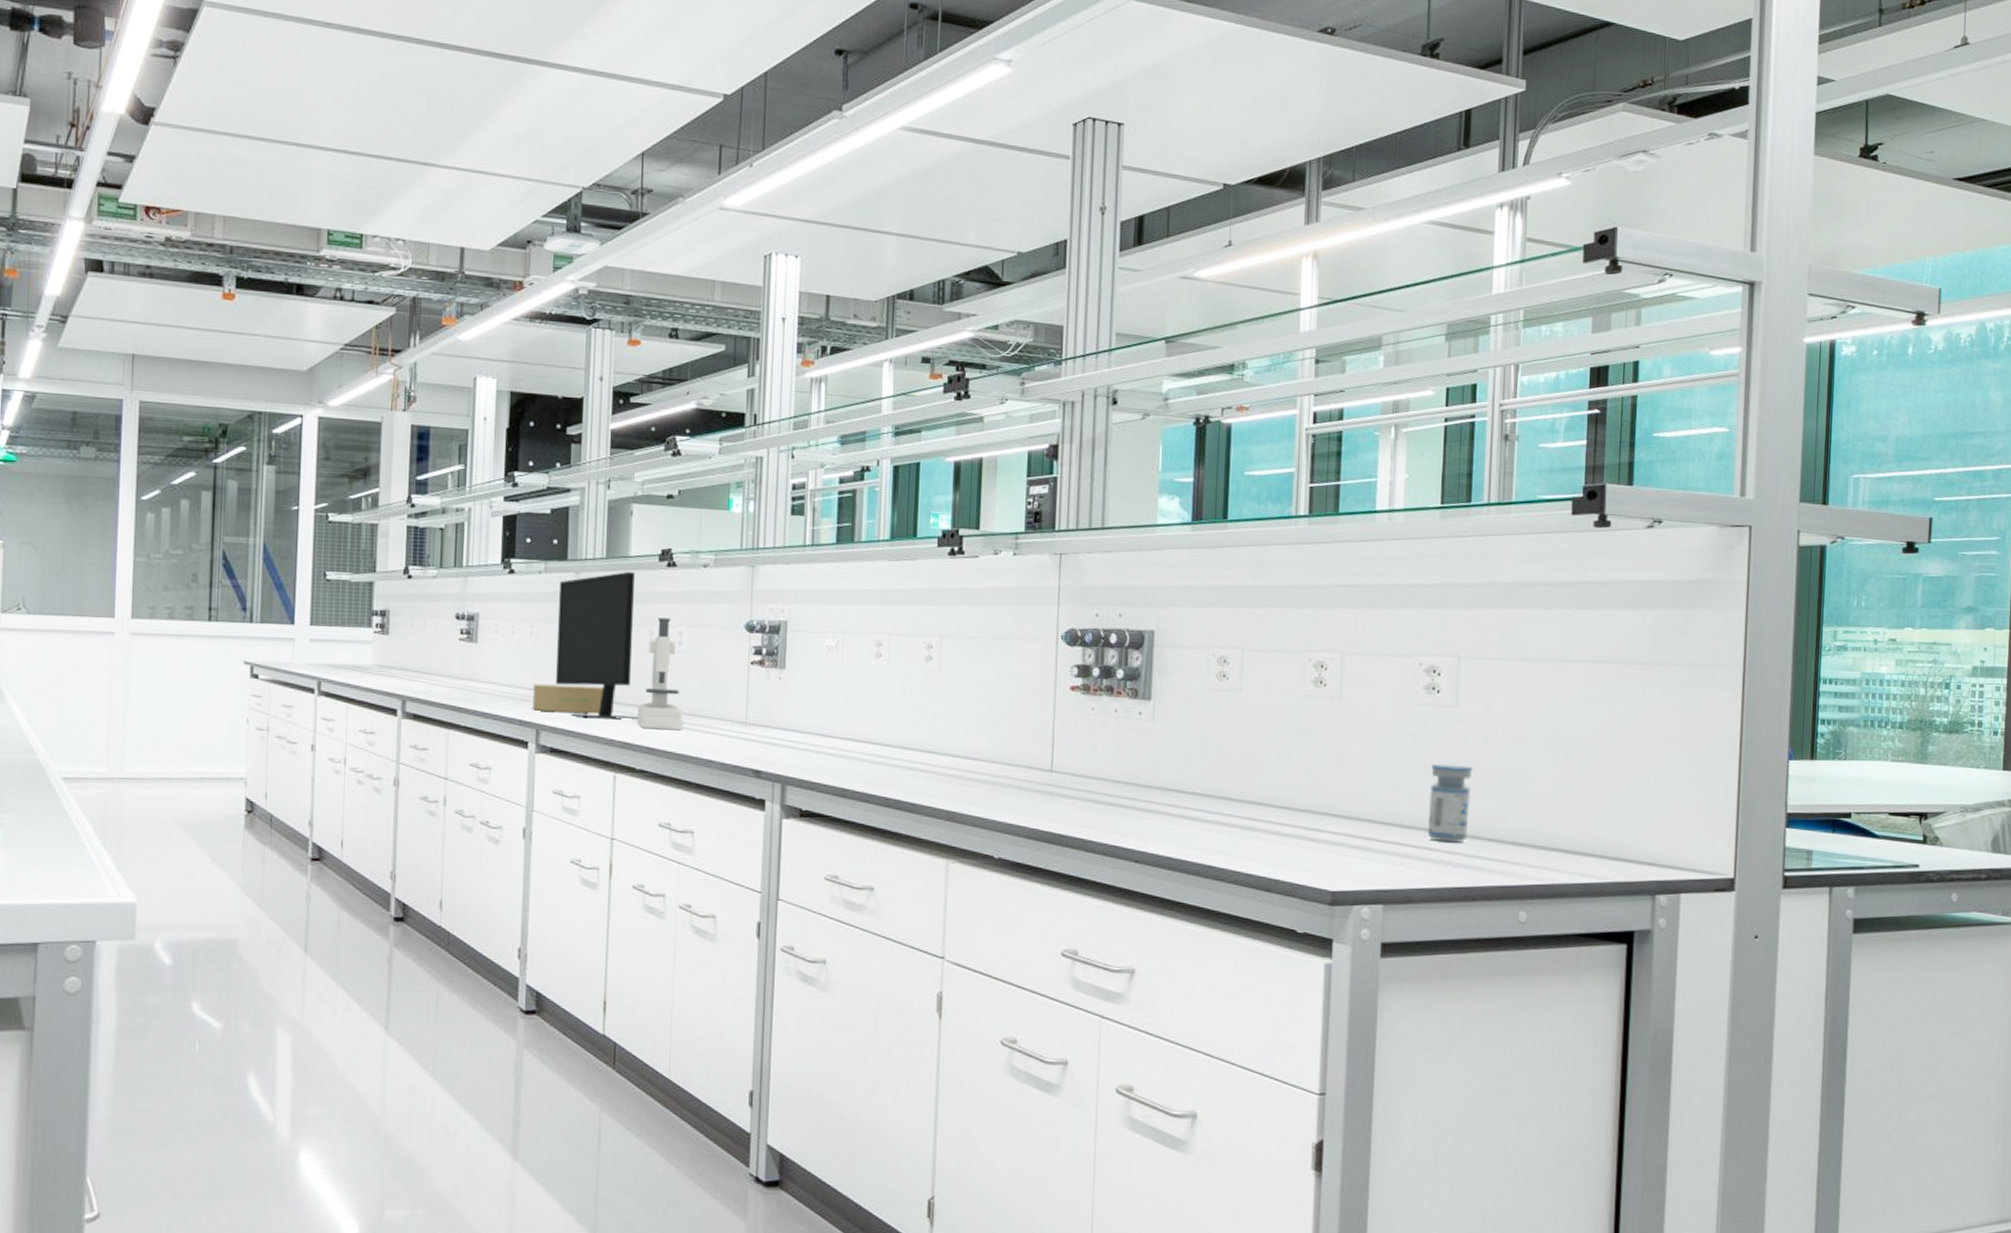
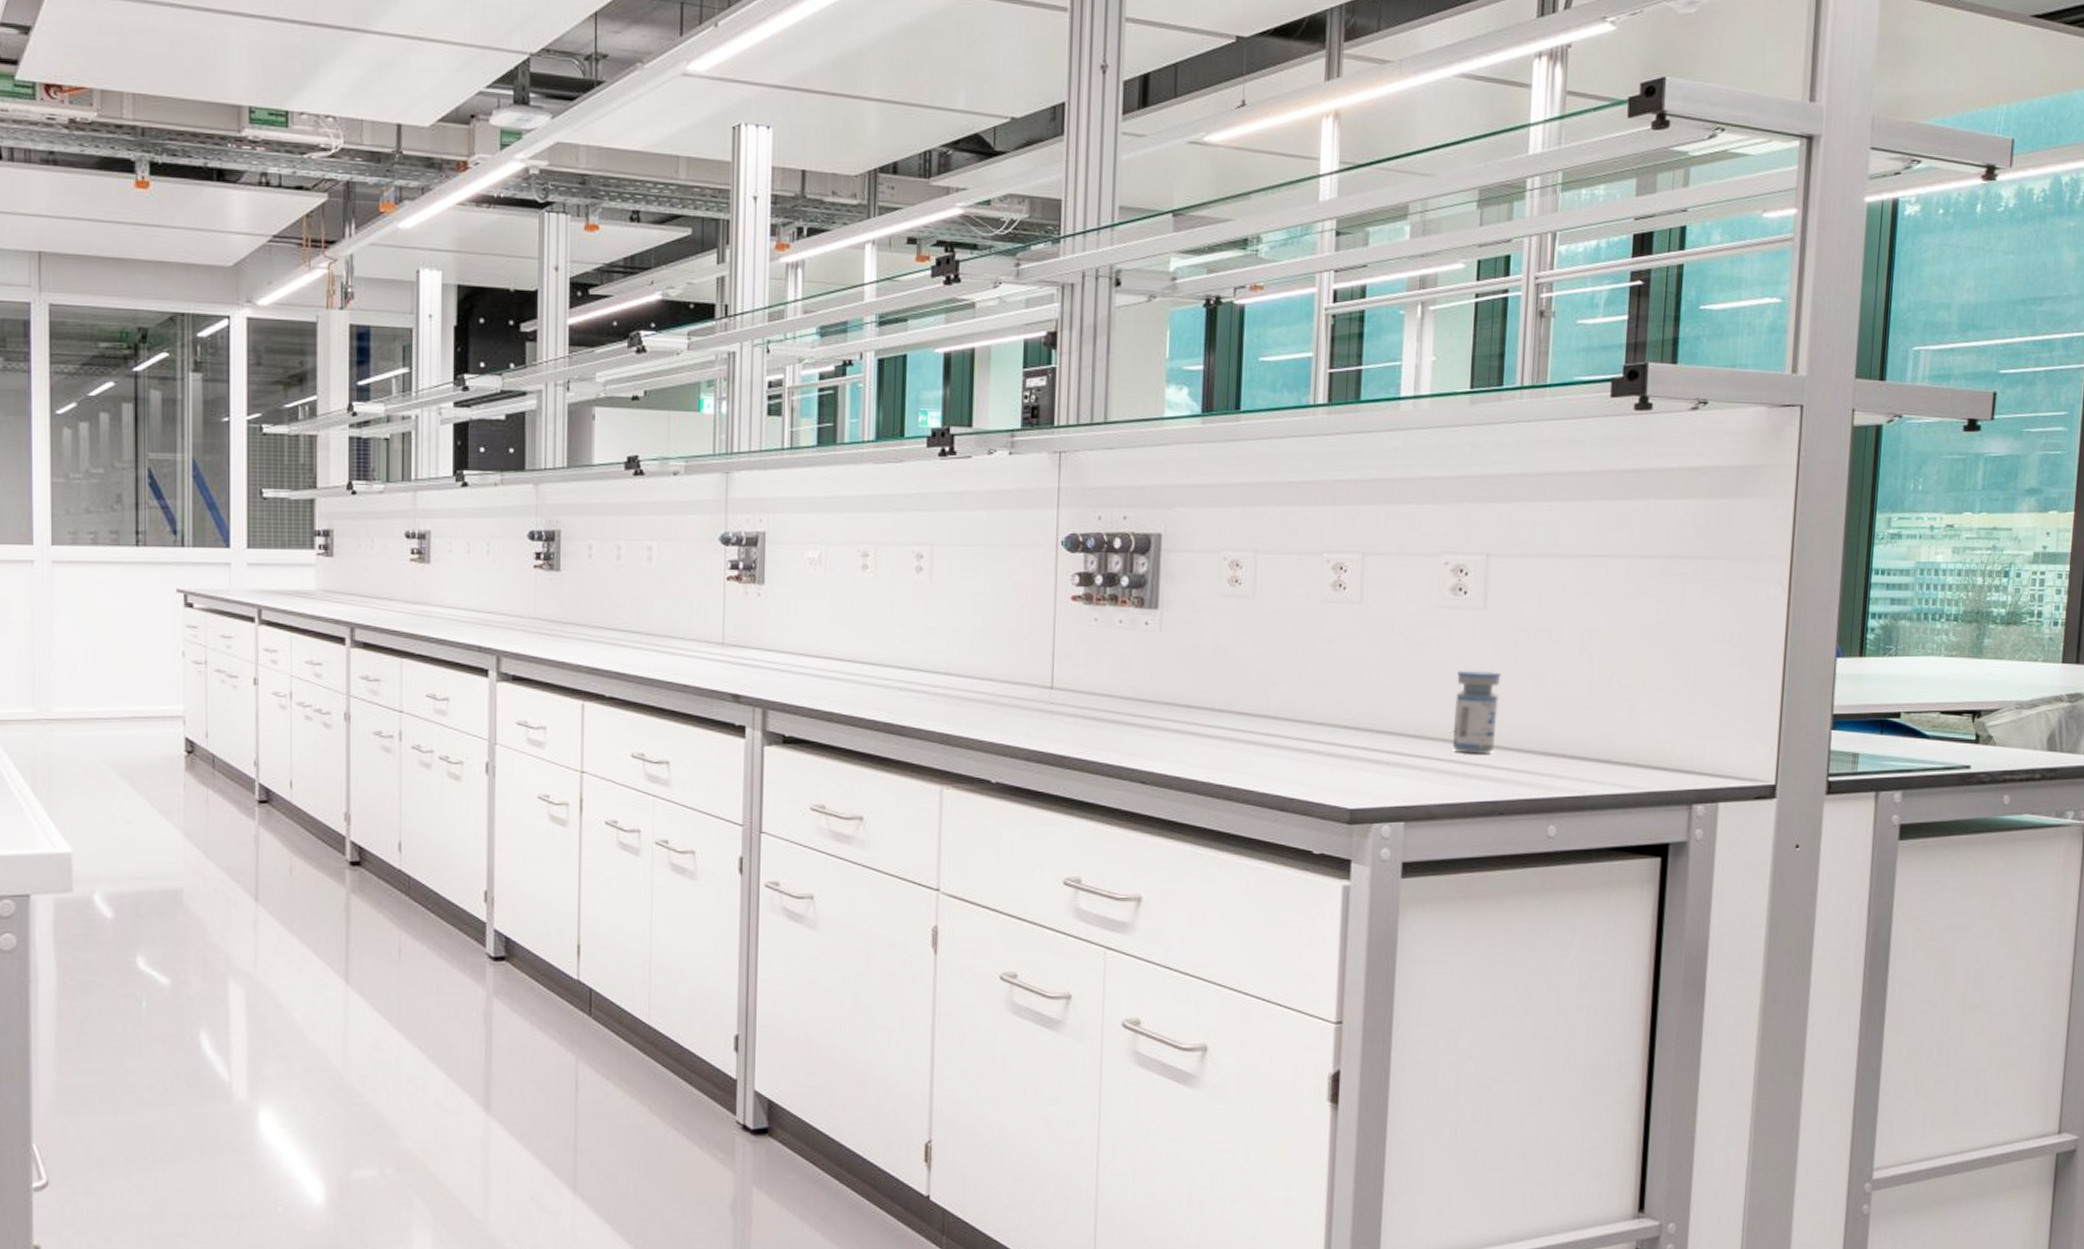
box: present [532,683,613,714] -> none [491,606,579,637]
monitor: present [556,572,638,720] -> none [517,482,607,643]
microscope: present [637,618,684,730] -> none [605,531,656,654]

